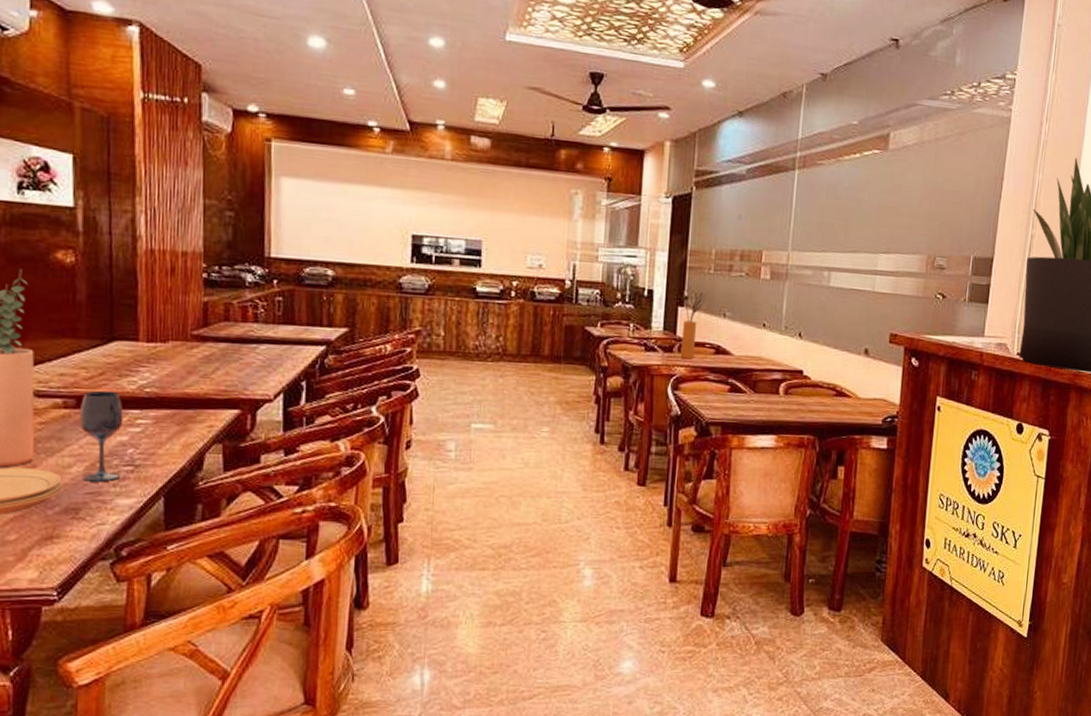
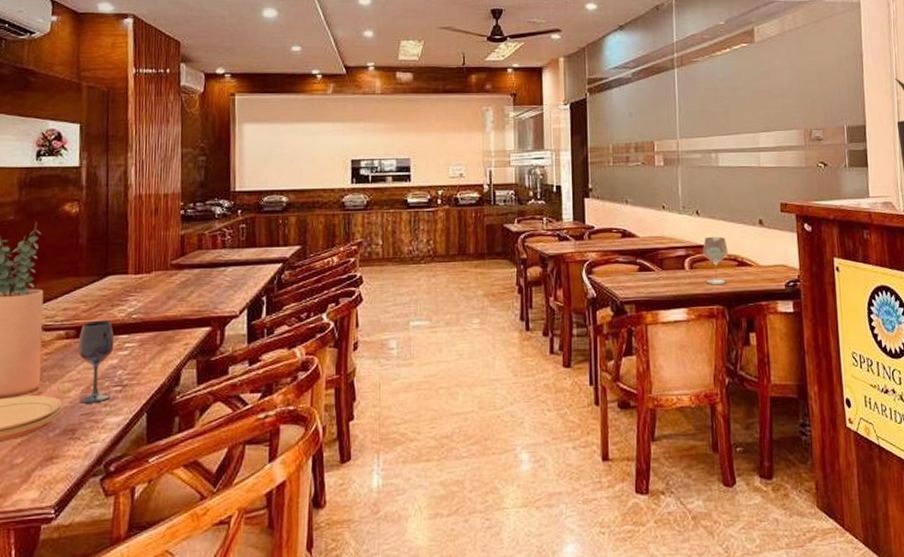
vase: present [680,289,708,360] -> none [587,182,610,245]
wine glass: none [799,362,828,414] -> present [702,236,728,285]

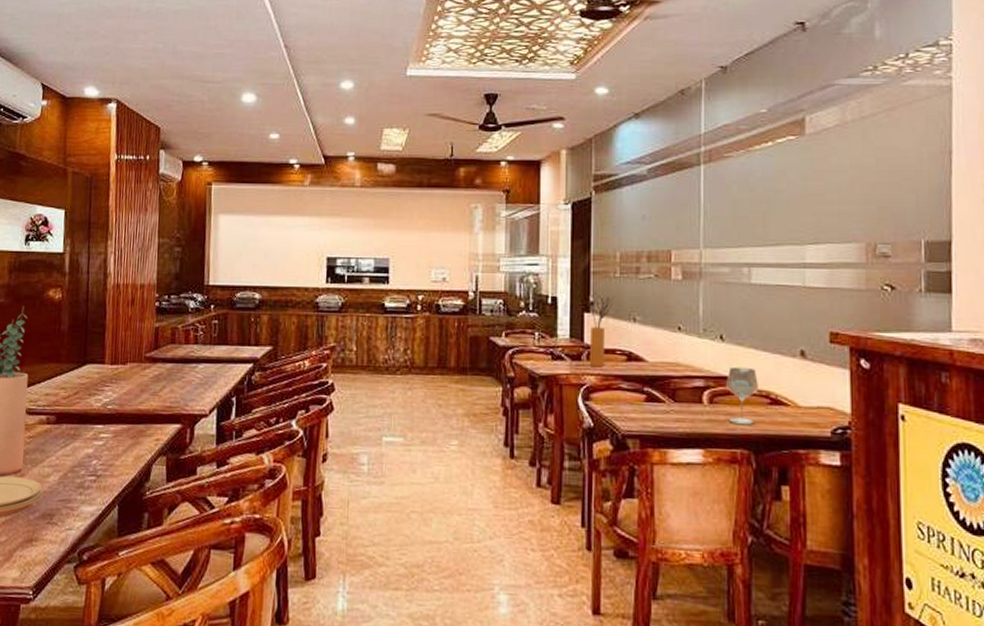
wineglass: present [78,320,115,404] -> none [57,408,91,491]
vase: none [587,182,610,245] -> present [588,295,615,368]

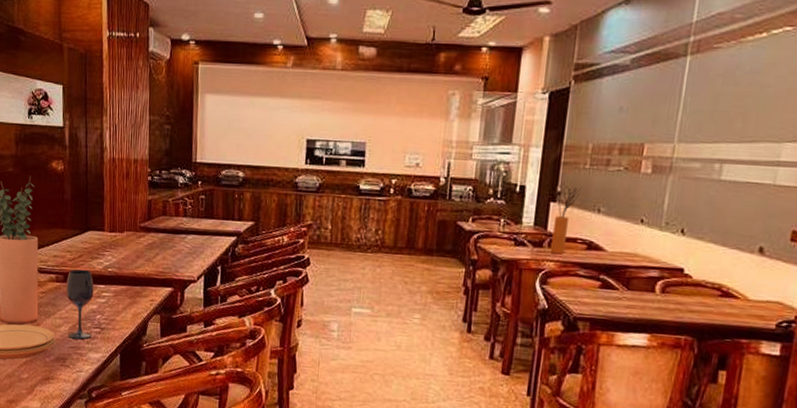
wineglass: none [57,408,91,491] -> present [66,269,94,340]
wine glass: present [725,366,758,426] -> none [677,259,713,315]

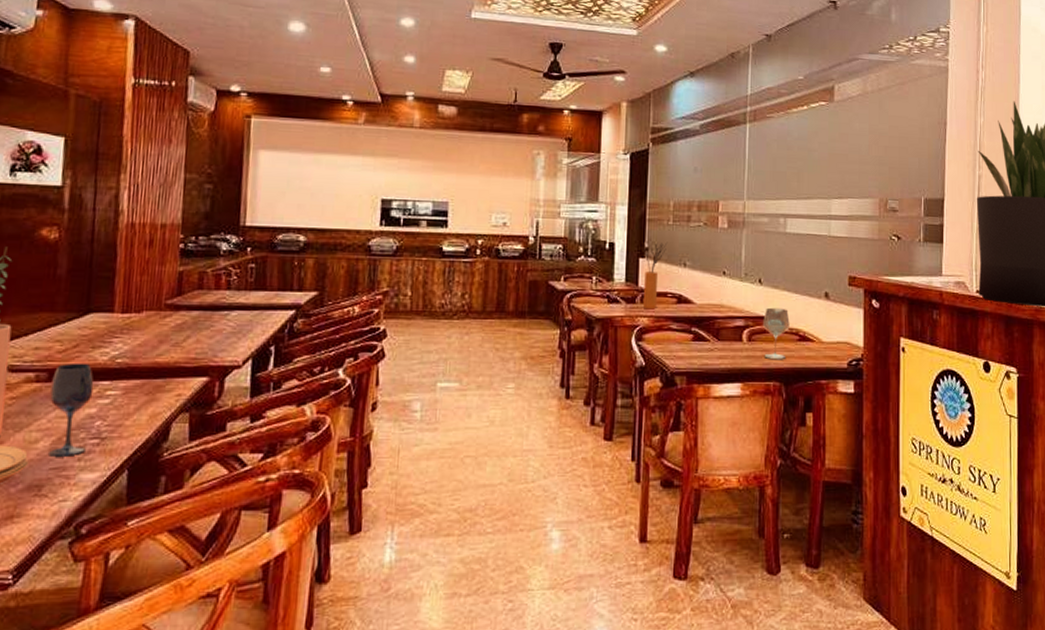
wine glass: none [677,259,713,315] -> present [762,307,790,360]

